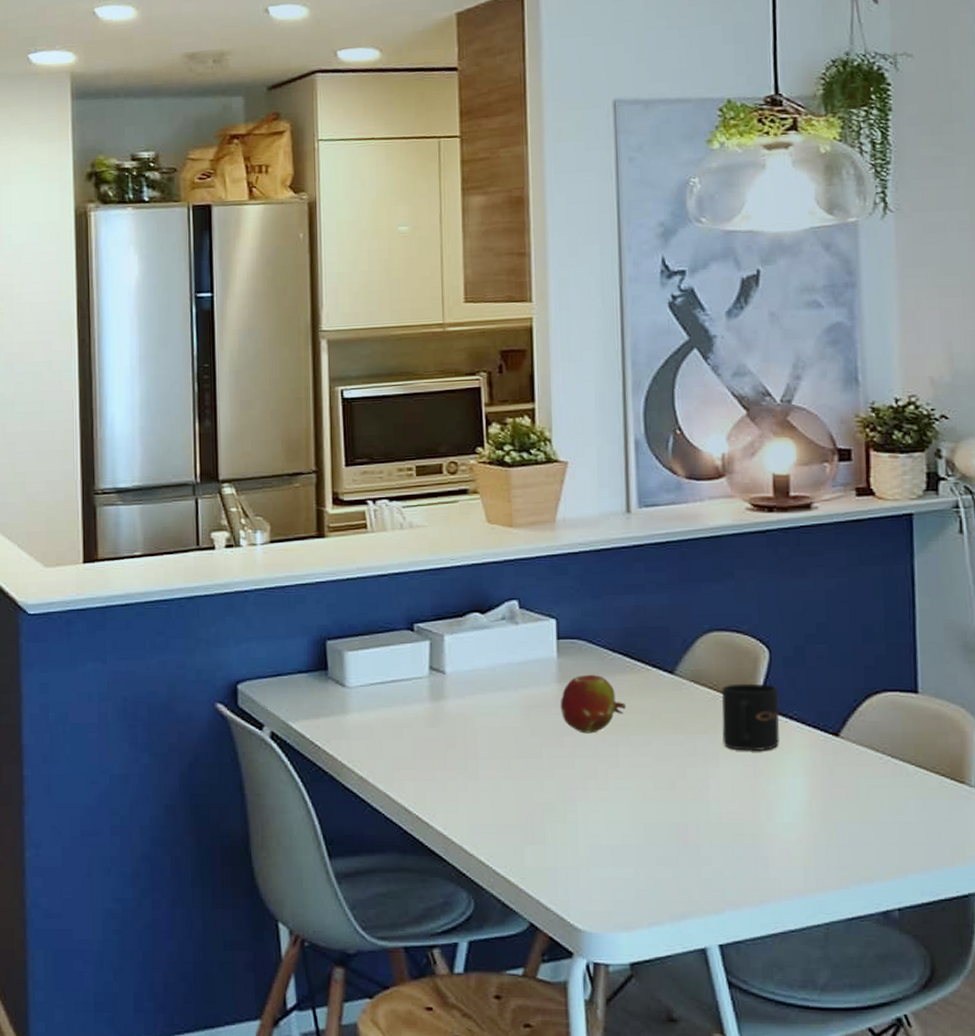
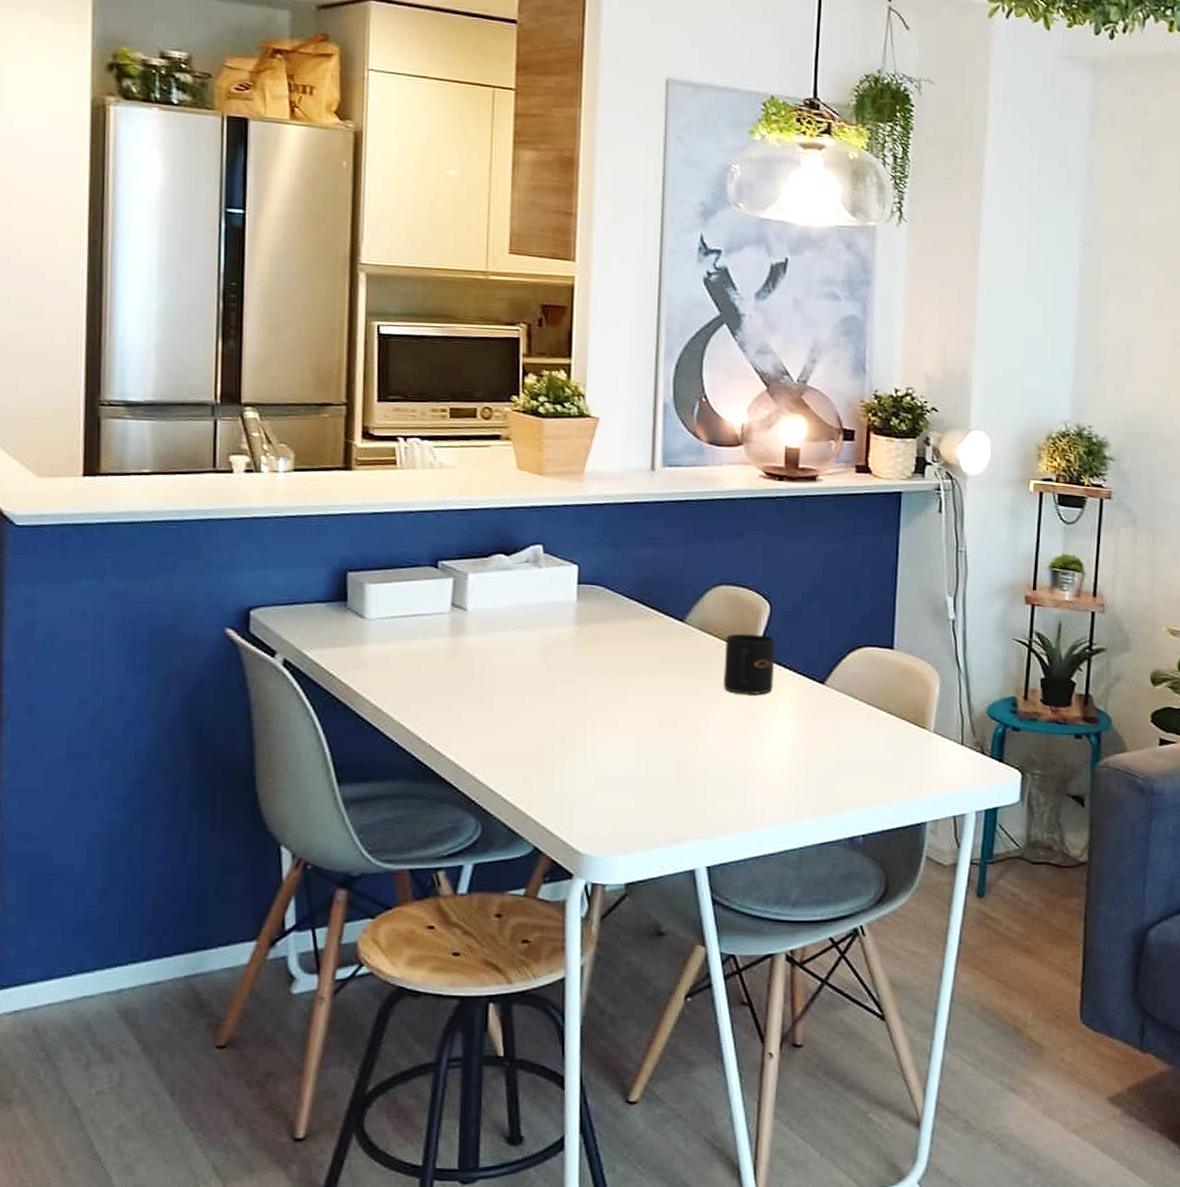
fruit: present [560,674,627,734] -> none [576,618,639,673]

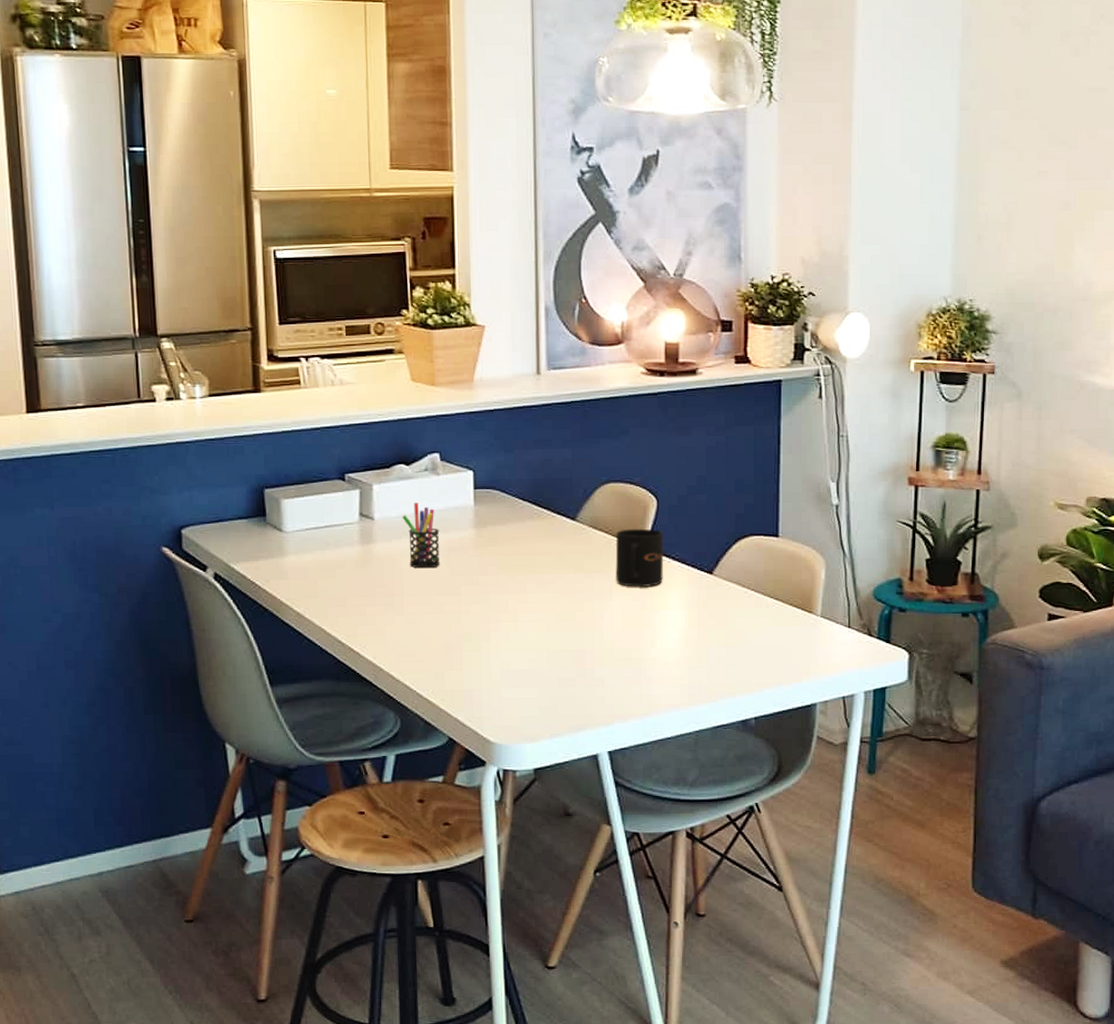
pen holder: none [498,595,538,665] -> present [402,503,441,569]

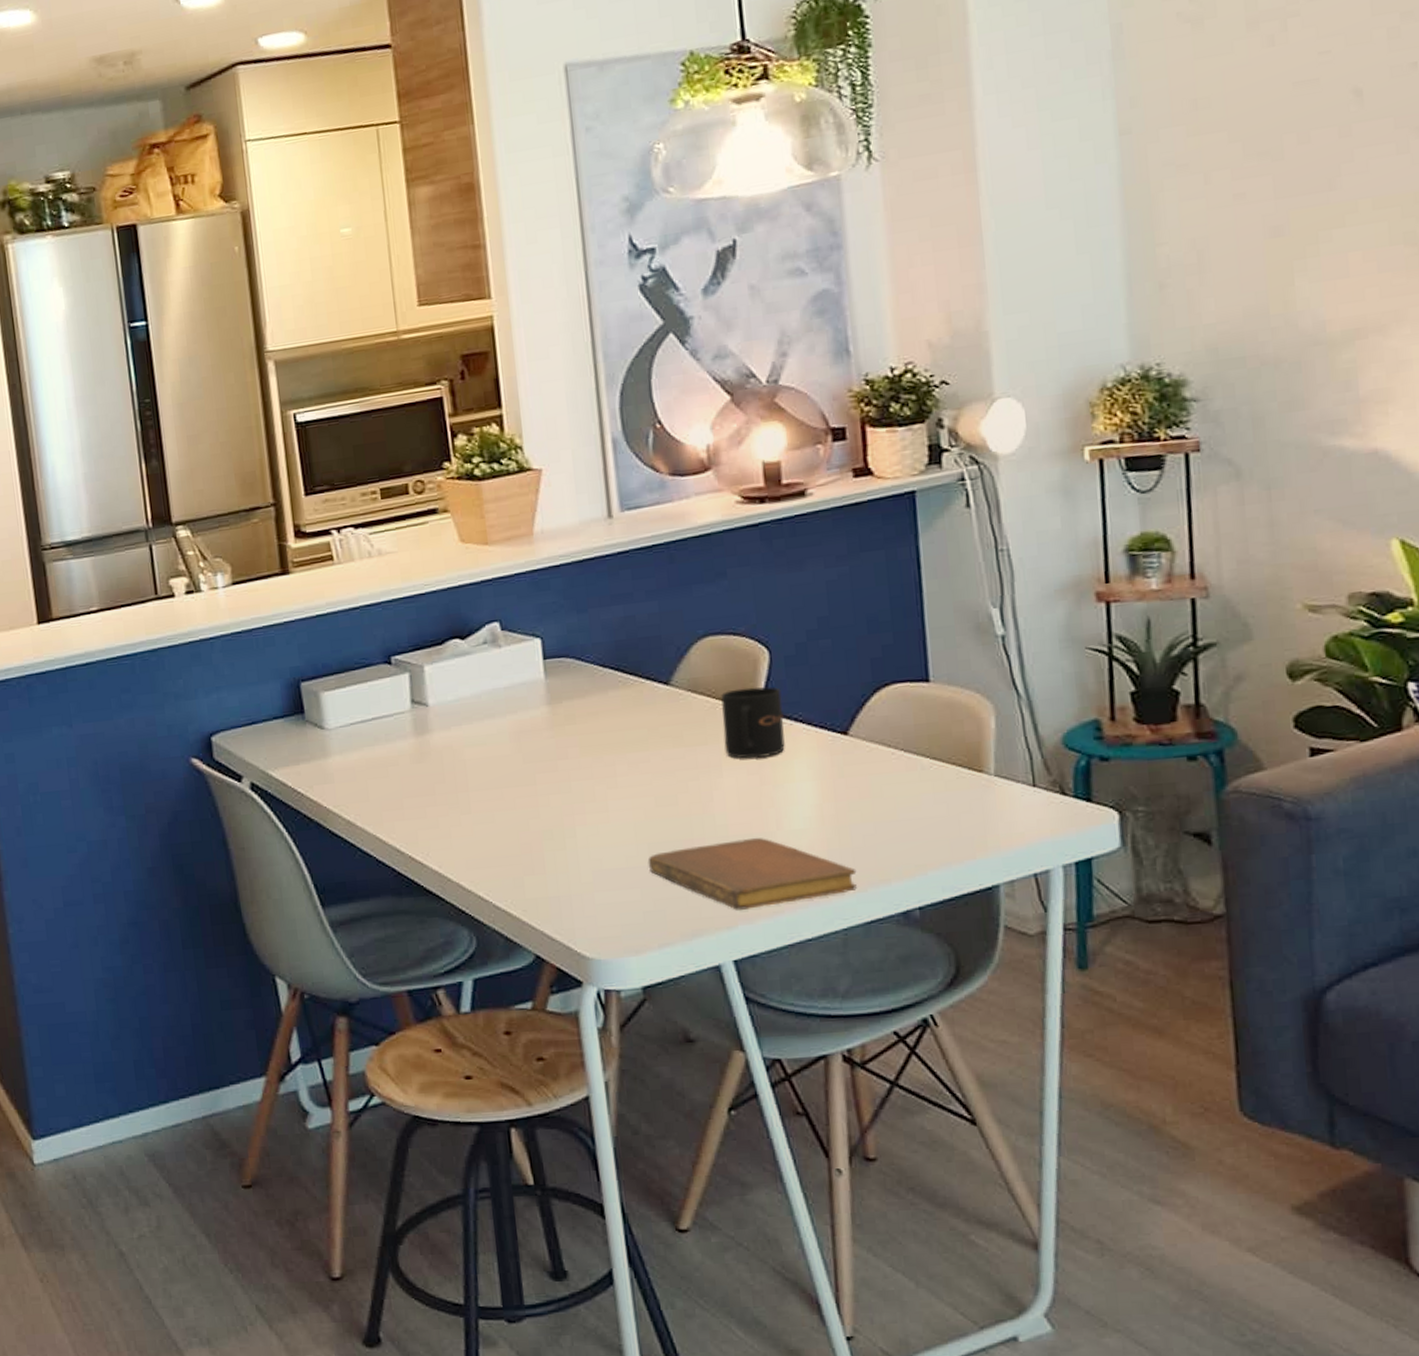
pen holder: present [402,503,441,569] -> none [461,682,510,758]
notebook: none [546,652,710,711] -> present [647,837,857,910]

